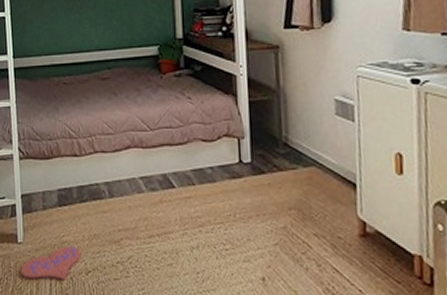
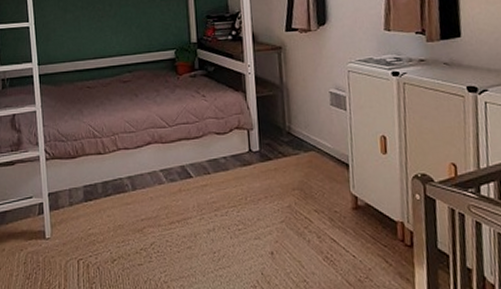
slippers: present [21,246,81,281] -> none [49,238,107,272]

